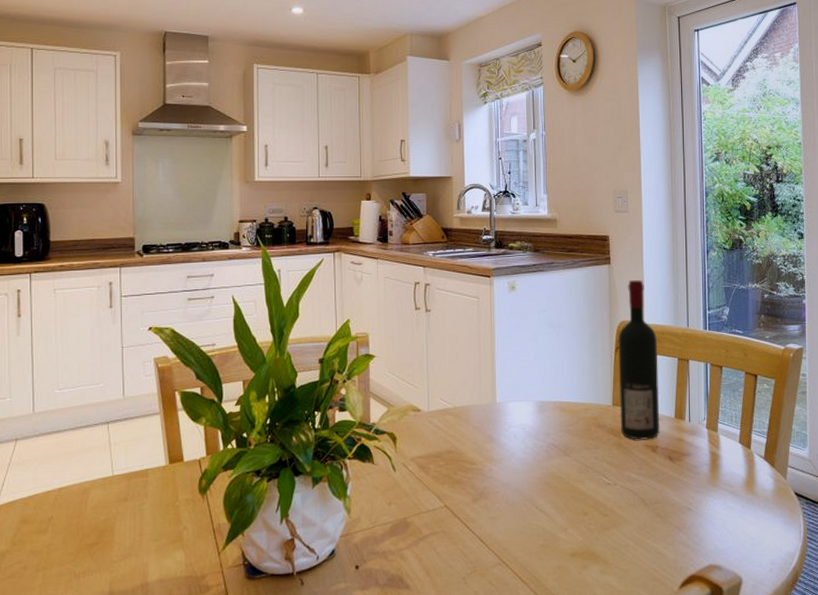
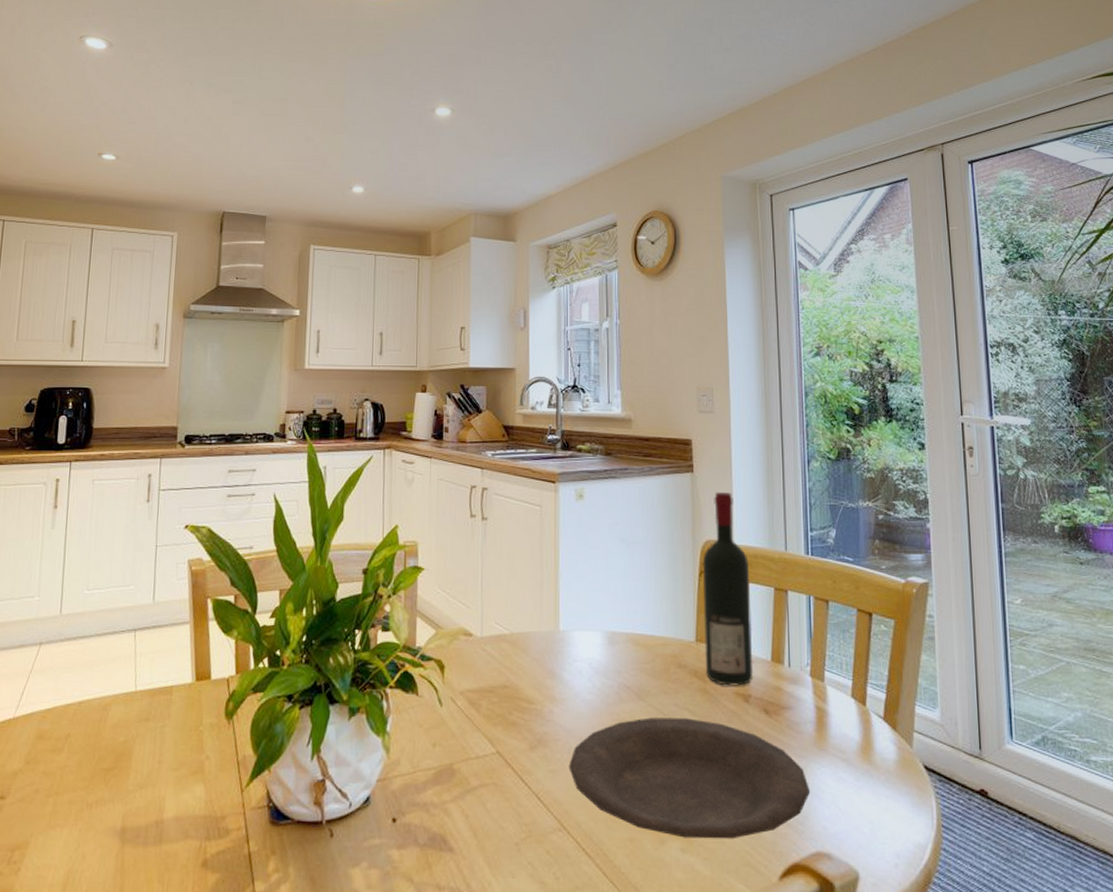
plate: none [506,468,704,563] -> present [569,717,810,839]

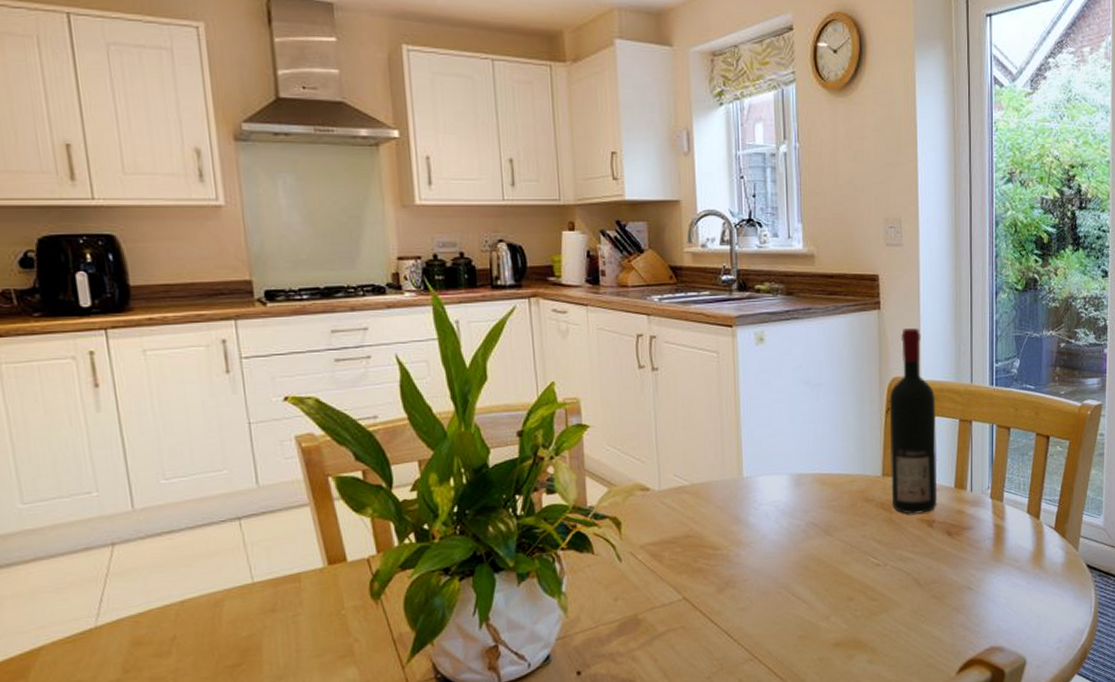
plate: present [569,717,810,839] -> none [758,547,986,652]

